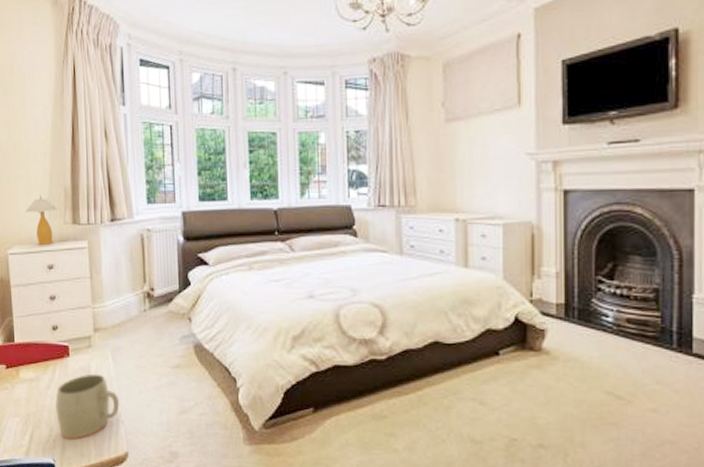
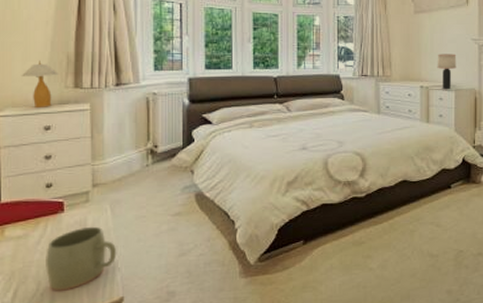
table lamp: none [477,174,505,224] -> present [437,54,457,90]

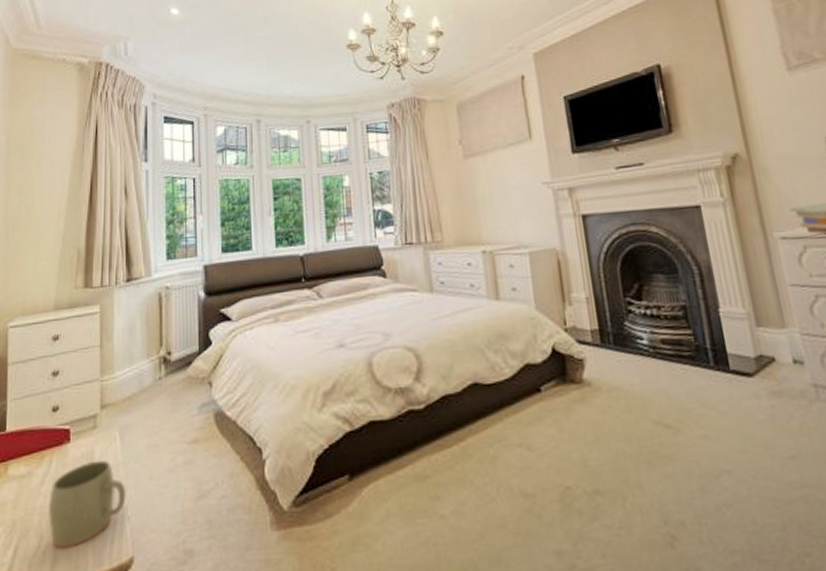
table lamp: present [20,61,59,107] -> none [31,259,69,314]
table lamp: present [437,54,457,90] -> none [499,204,527,254]

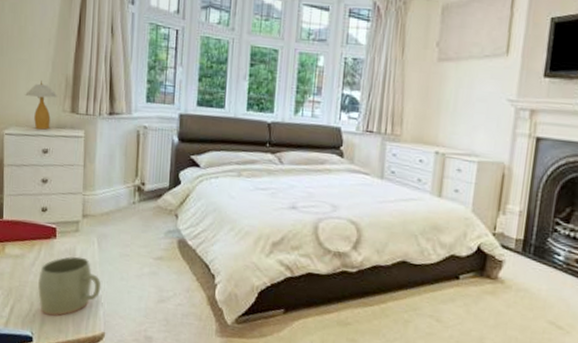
table lamp: none [31,259,69,314] -> present [24,81,58,130]

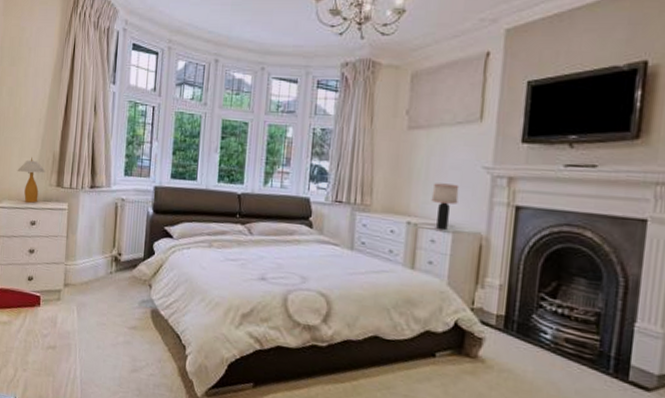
mug: present [38,256,101,316] -> none [22,324,79,382]
table lamp: none [458,114,485,161] -> present [431,183,460,231]

